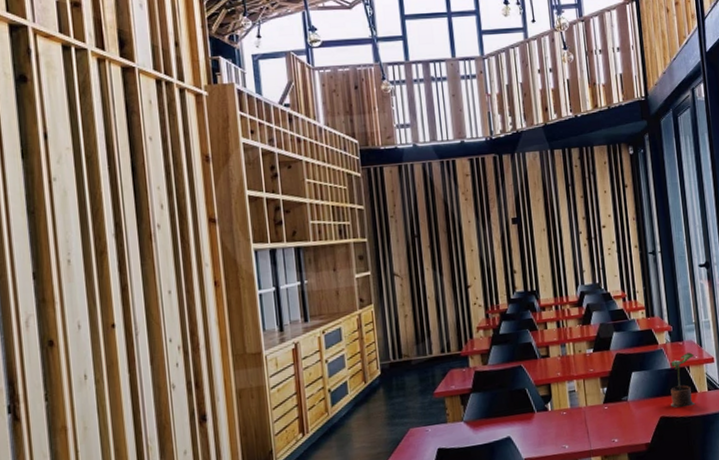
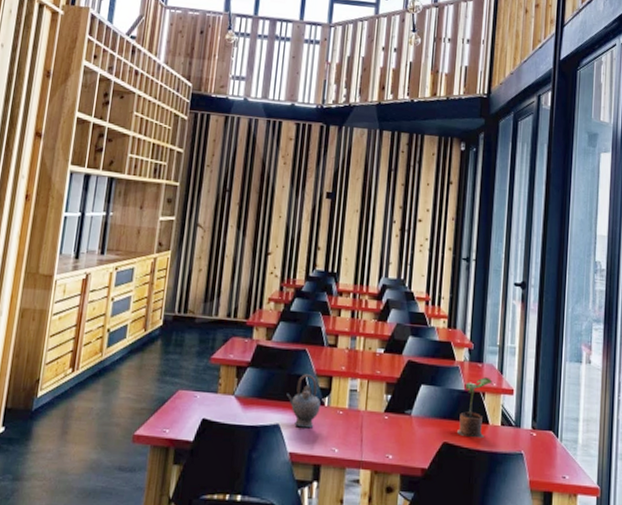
teapot: none [511,386,545,435] -> present [286,374,321,428]

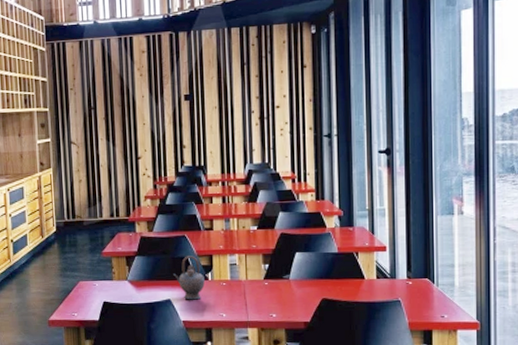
potted plant: present [457,377,493,439] -> none [335,239,365,292]

